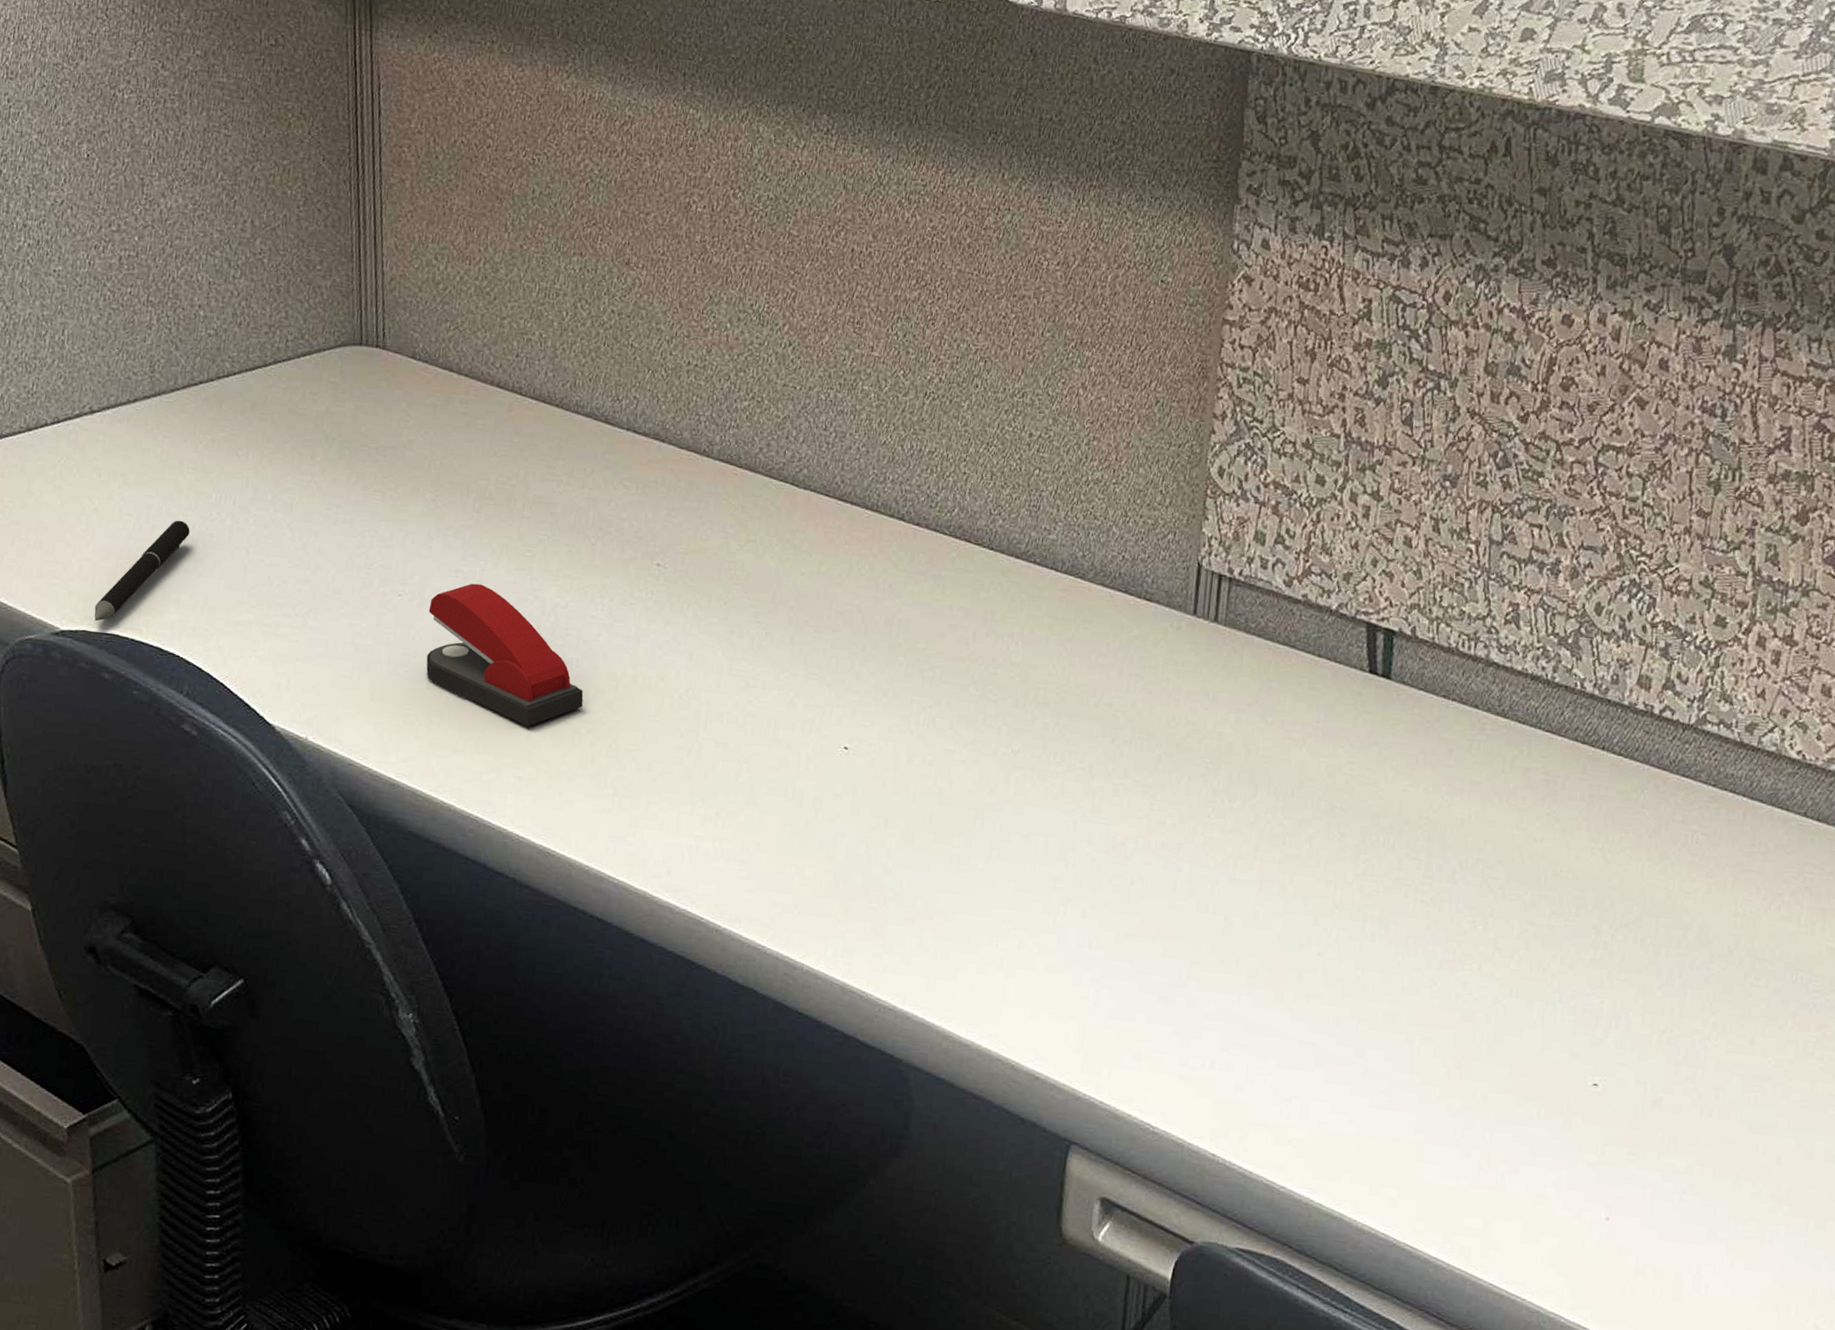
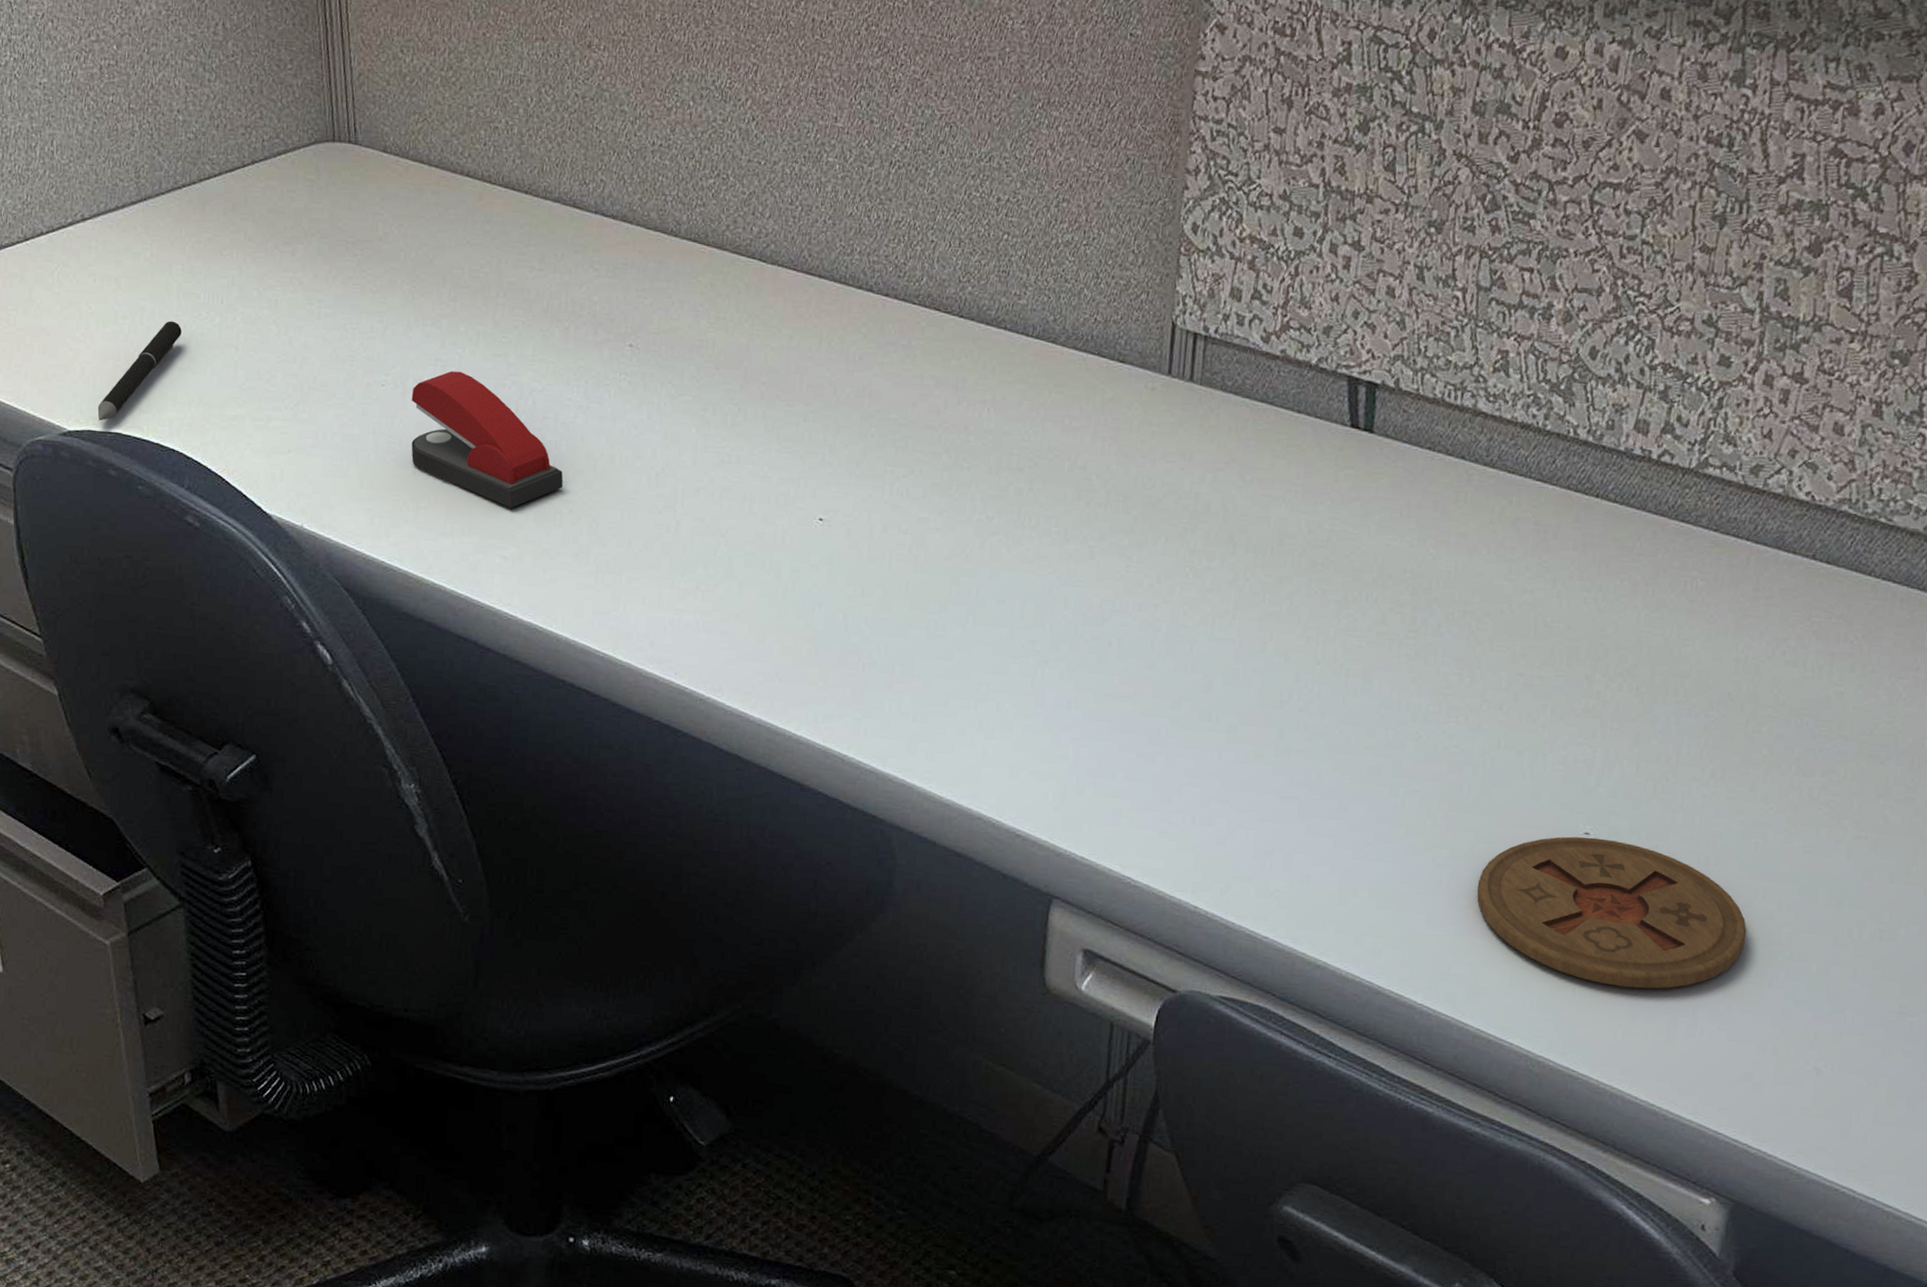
coaster: none [1489,1087,1748,1244] -> present [1476,836,1747,989]

